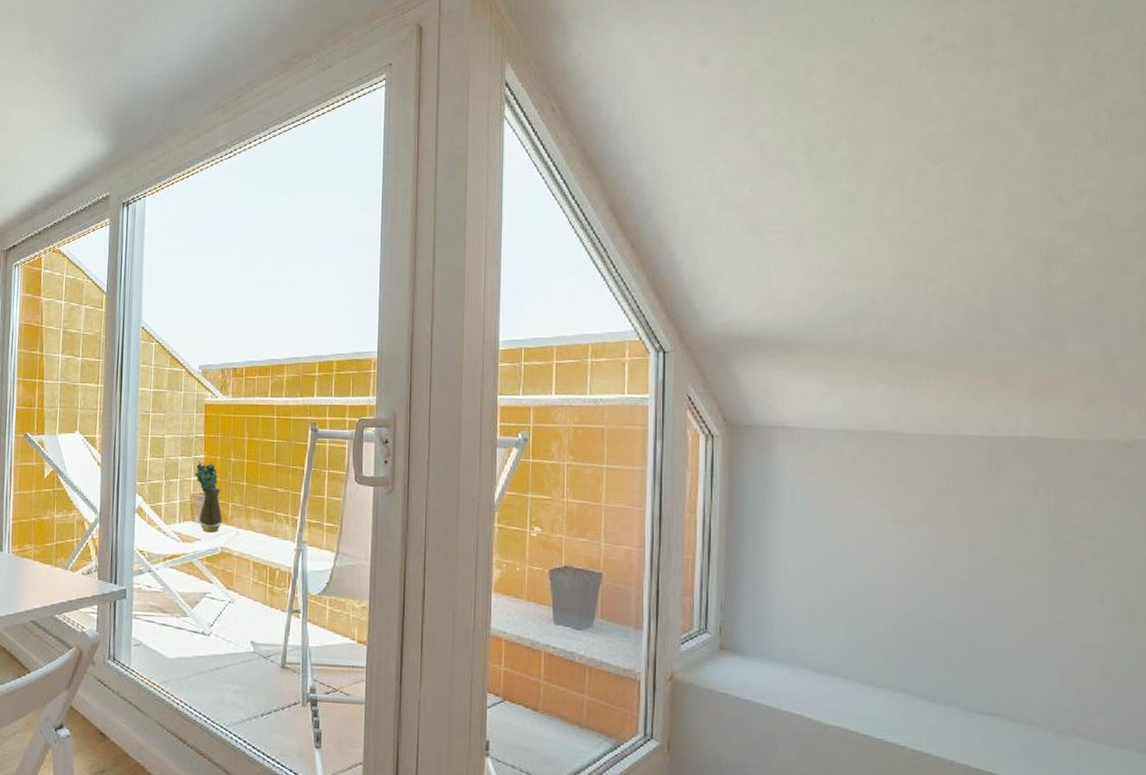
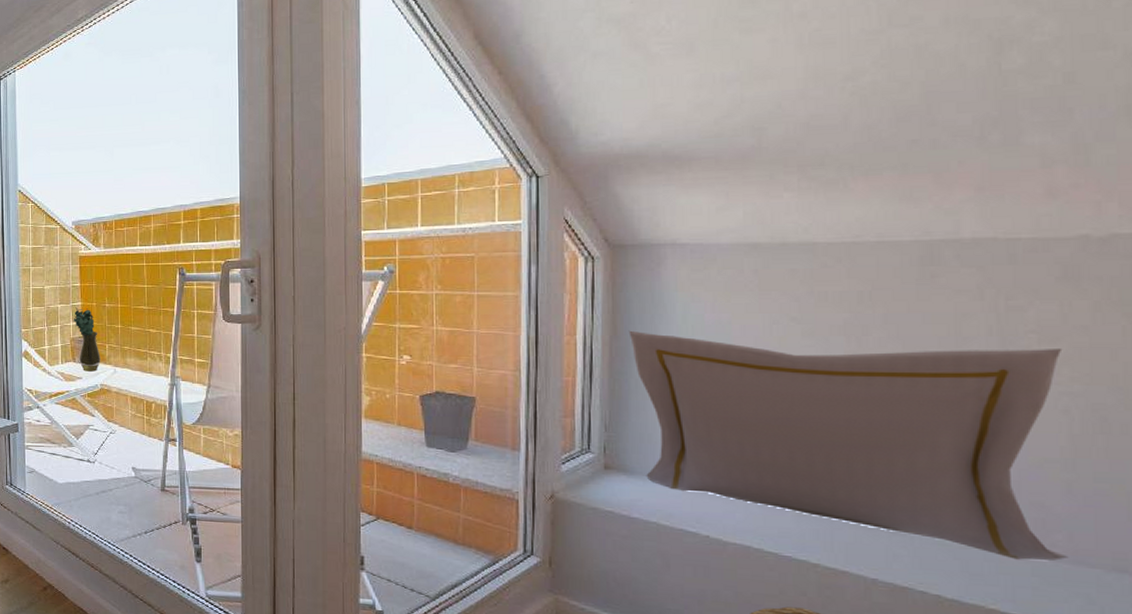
cushion: none [743,510,1105,742] -> present [628,330,1069,561]

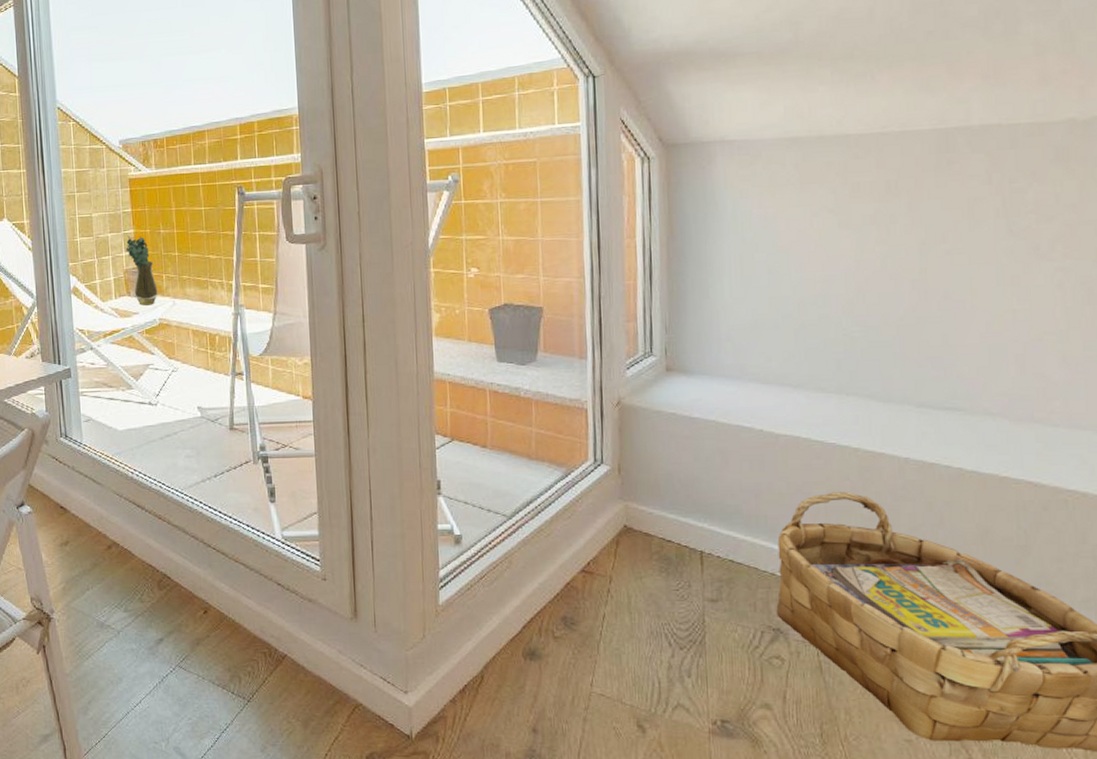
cushion: present [628,330,1069,561] -> none [684,227,1065,428]

